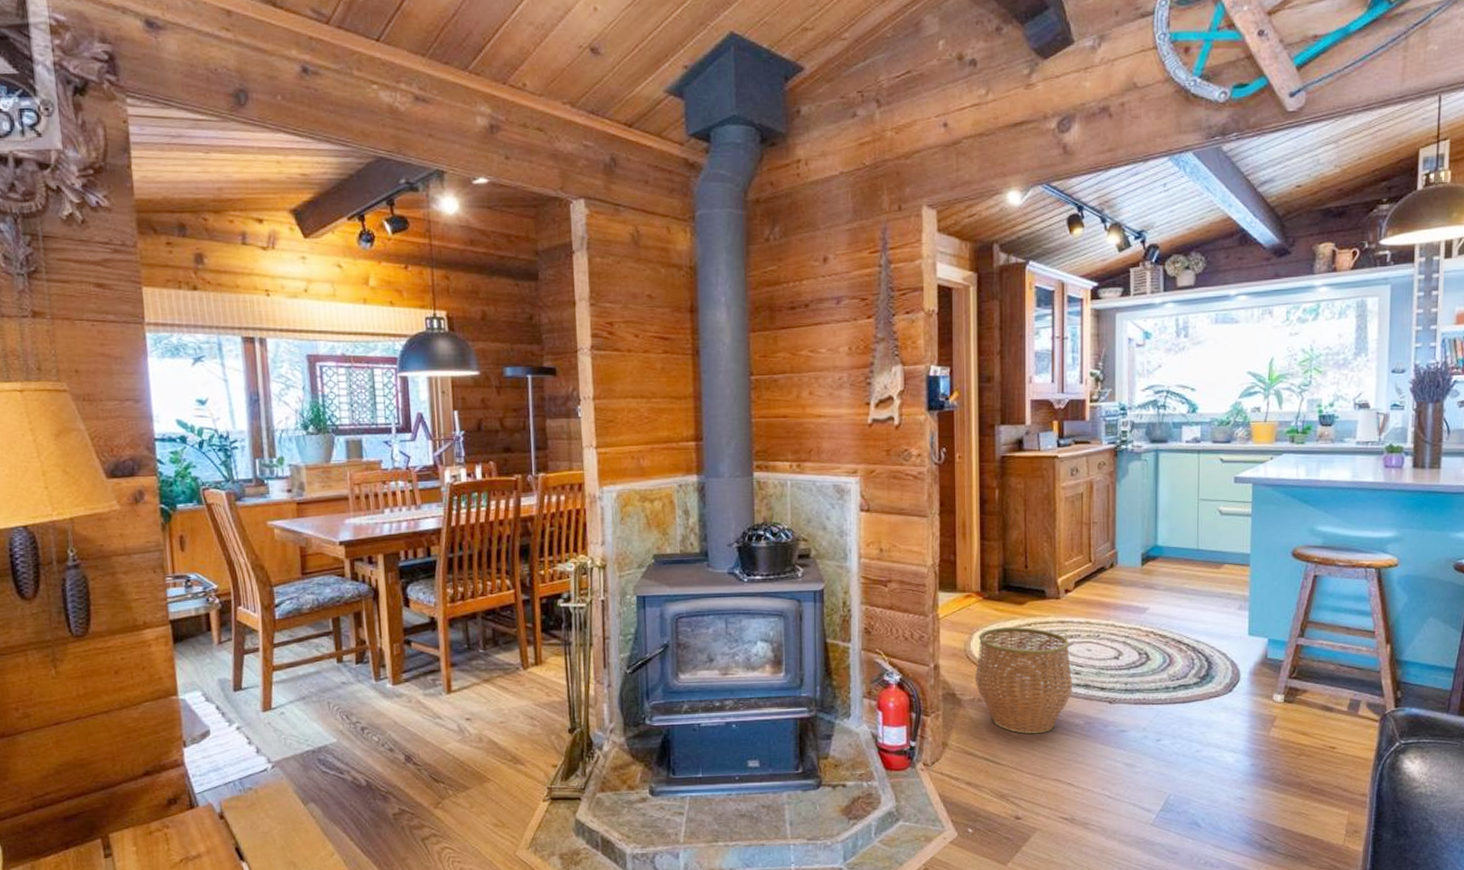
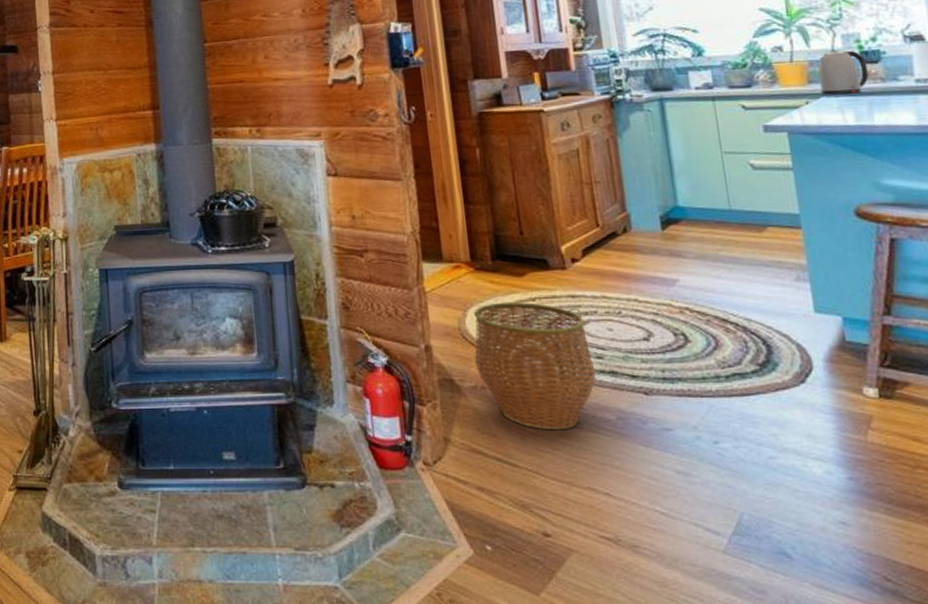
kettle: none [1284,412,1323,453] -> present [817,49,869,96]

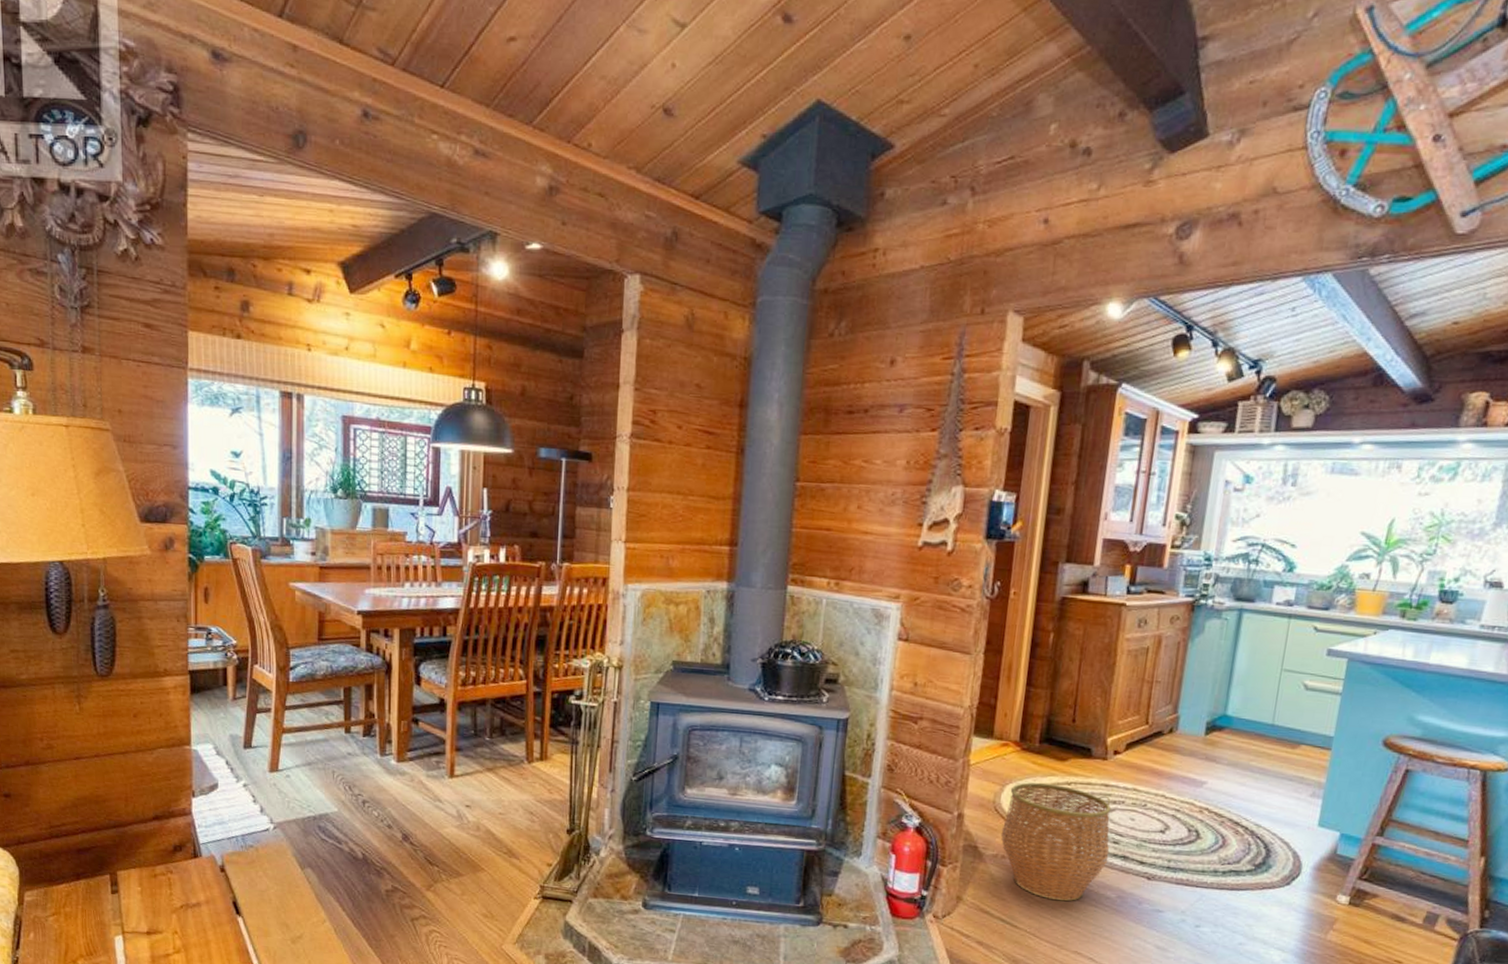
kettle: present [817,49,869,96] -> none [1391,584,1443,631]

